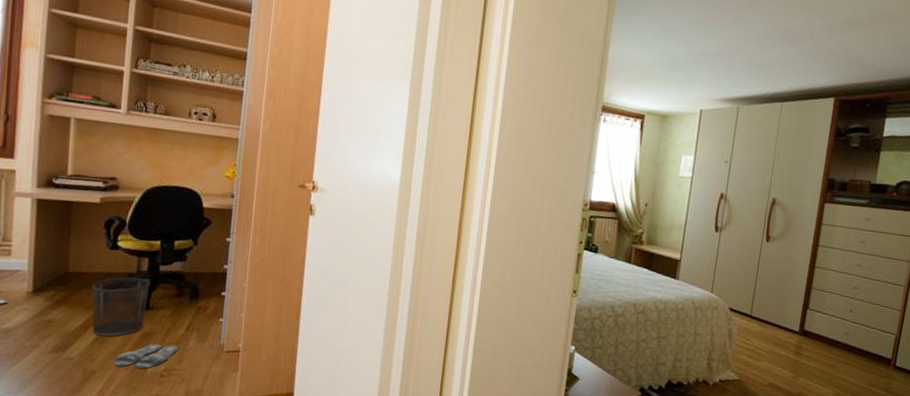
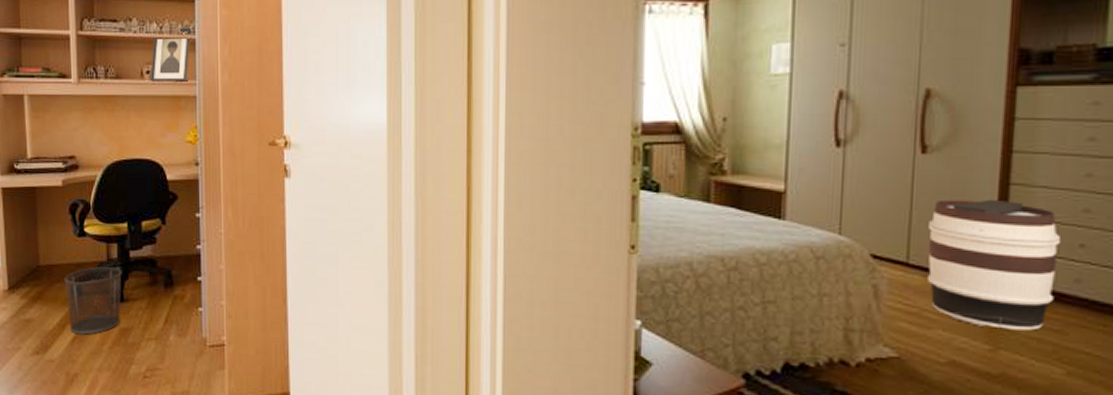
slippers: present [113,344,179,370] -> none [95,341,159,370]
picture frame: none [197,80,241,126] -> present [150,28,191,82]
barrel: none [761,274,840,365] -> present [926,199,1060,331]

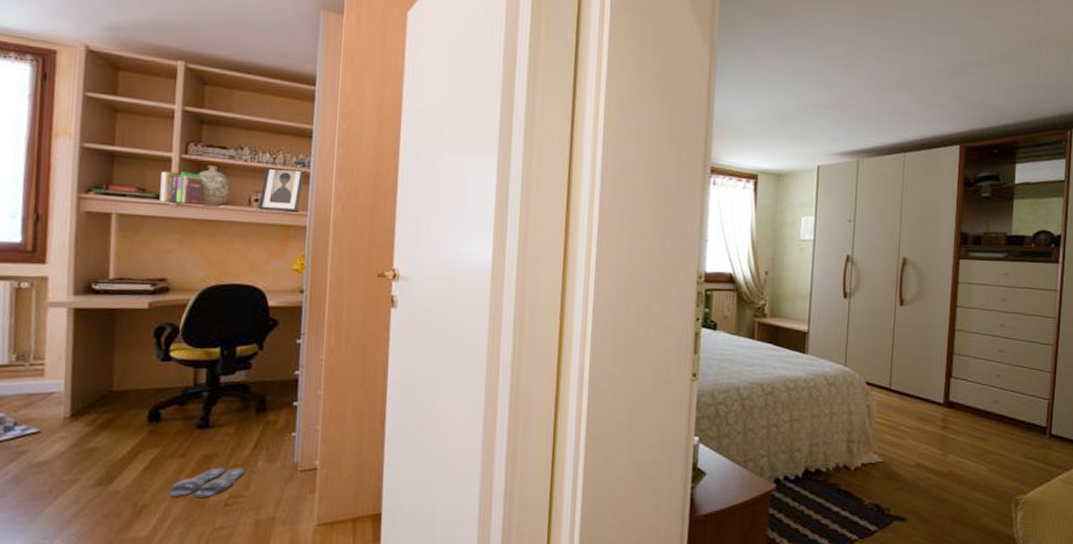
books: none [62,49,99,82] -> present [159,171,203,206]
waste bin: present [64,267,122,335] -> none [141,392,210,463]
decorative vase: none [93,40,125,82] -> present [197,165,233,207]
slippers: none [95,341,159,370] -> present [169,468,245,499]
barrel: present [926,199,1060,331] -> none [902,341,985,439]

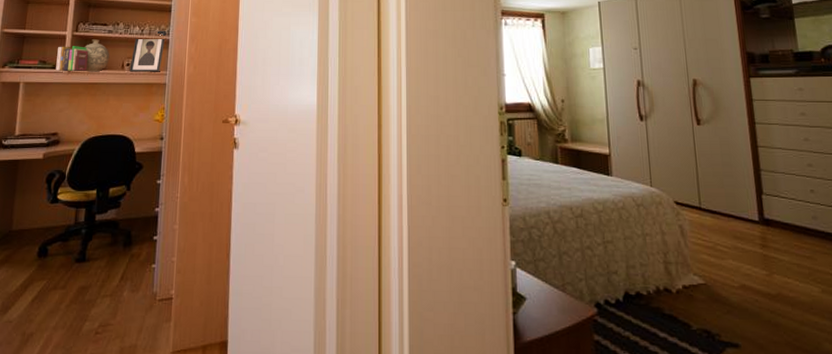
slippers: present [169,468,245,499] -> none [51,298,113,327]

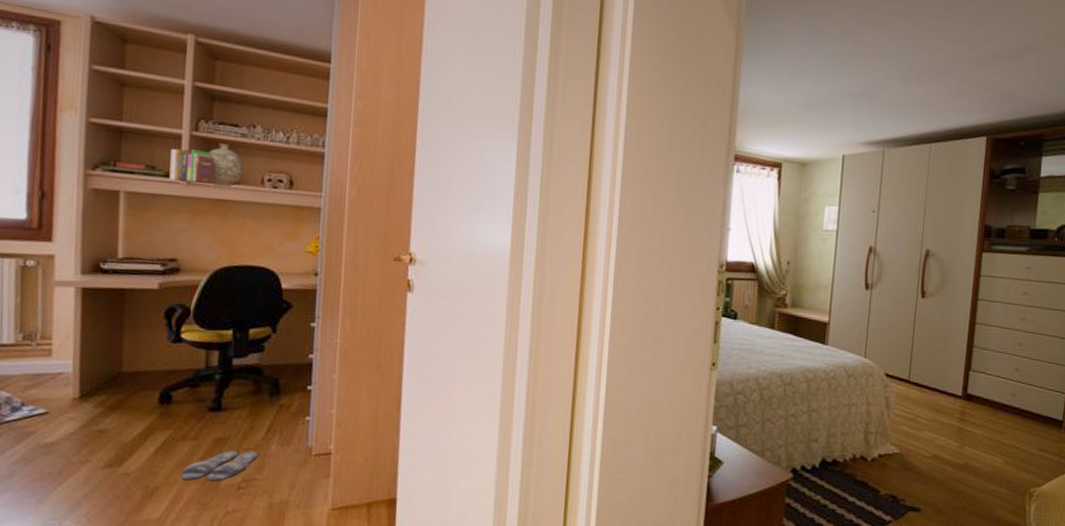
slippers: none [51,298,113,327] -> present [180,451,258,482]
picture frame: present [129,31,167,72] -> none [271,141,321,193]

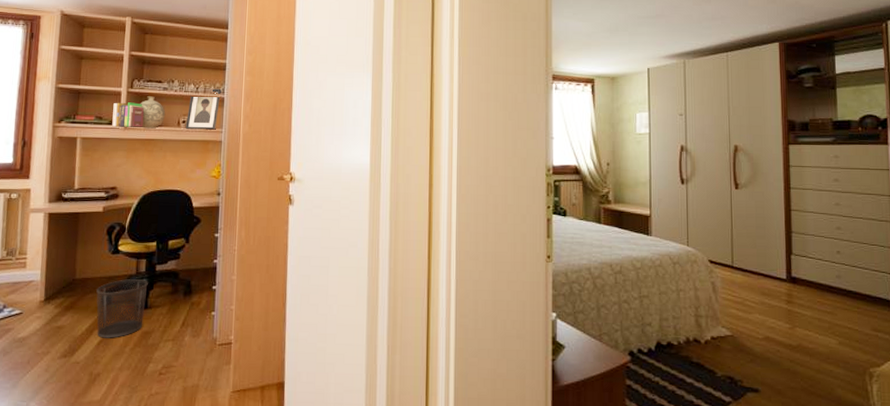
waste bin: none [152,374,222,446] -> present [96,279,148,338]
slippers: present [180,451,258,482] -> none [116,342,175,369]
picture frame: none [271,141,321,193] -> present [185,89,222,130]

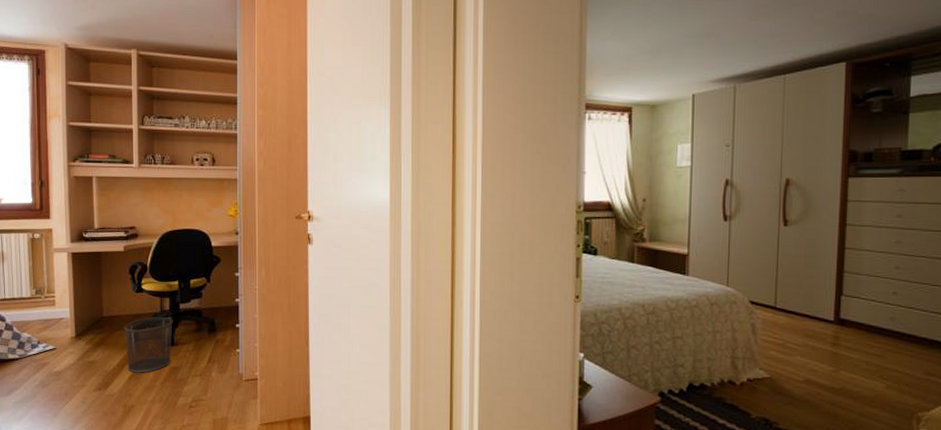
books: present [112,102,144,128] -> none [126,140,157,167]
decorative vase: present [140,96,166,129] -> none [152,133,179,167]
picture frame: present [185,89,222,130] -> none [199,125,234,167]

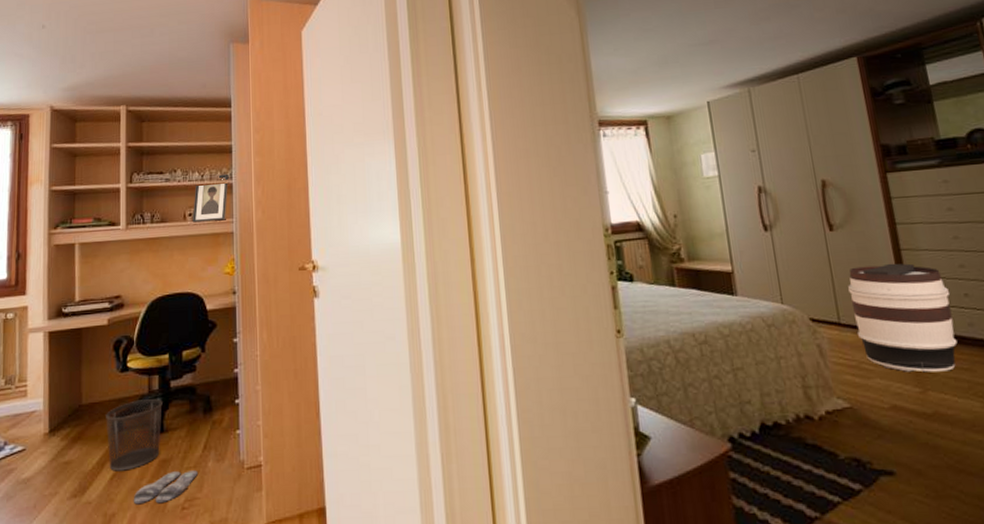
slippers: none [148,377,203,402] -> present [133,470,198,505]
picture frame: none [199,125,234,167] -> present [192,175,229,223]
barrel: none [788,259,880,356] -> present [848,263,957,372]

